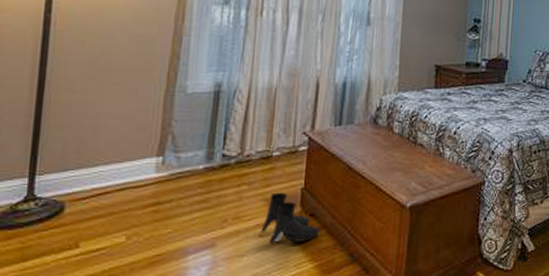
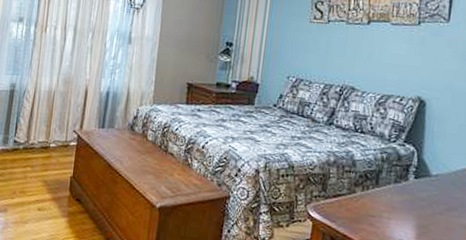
boots: present [260,192,320,244] -> none [39,176,84,221]

